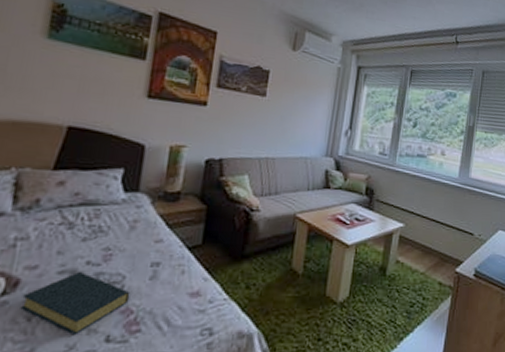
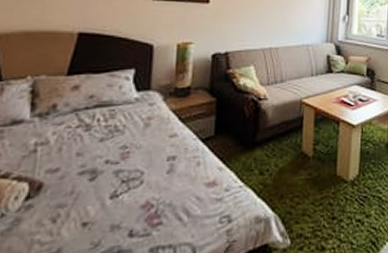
hardback book: present [20,272,131,336] -> none [45,171,150,233]

